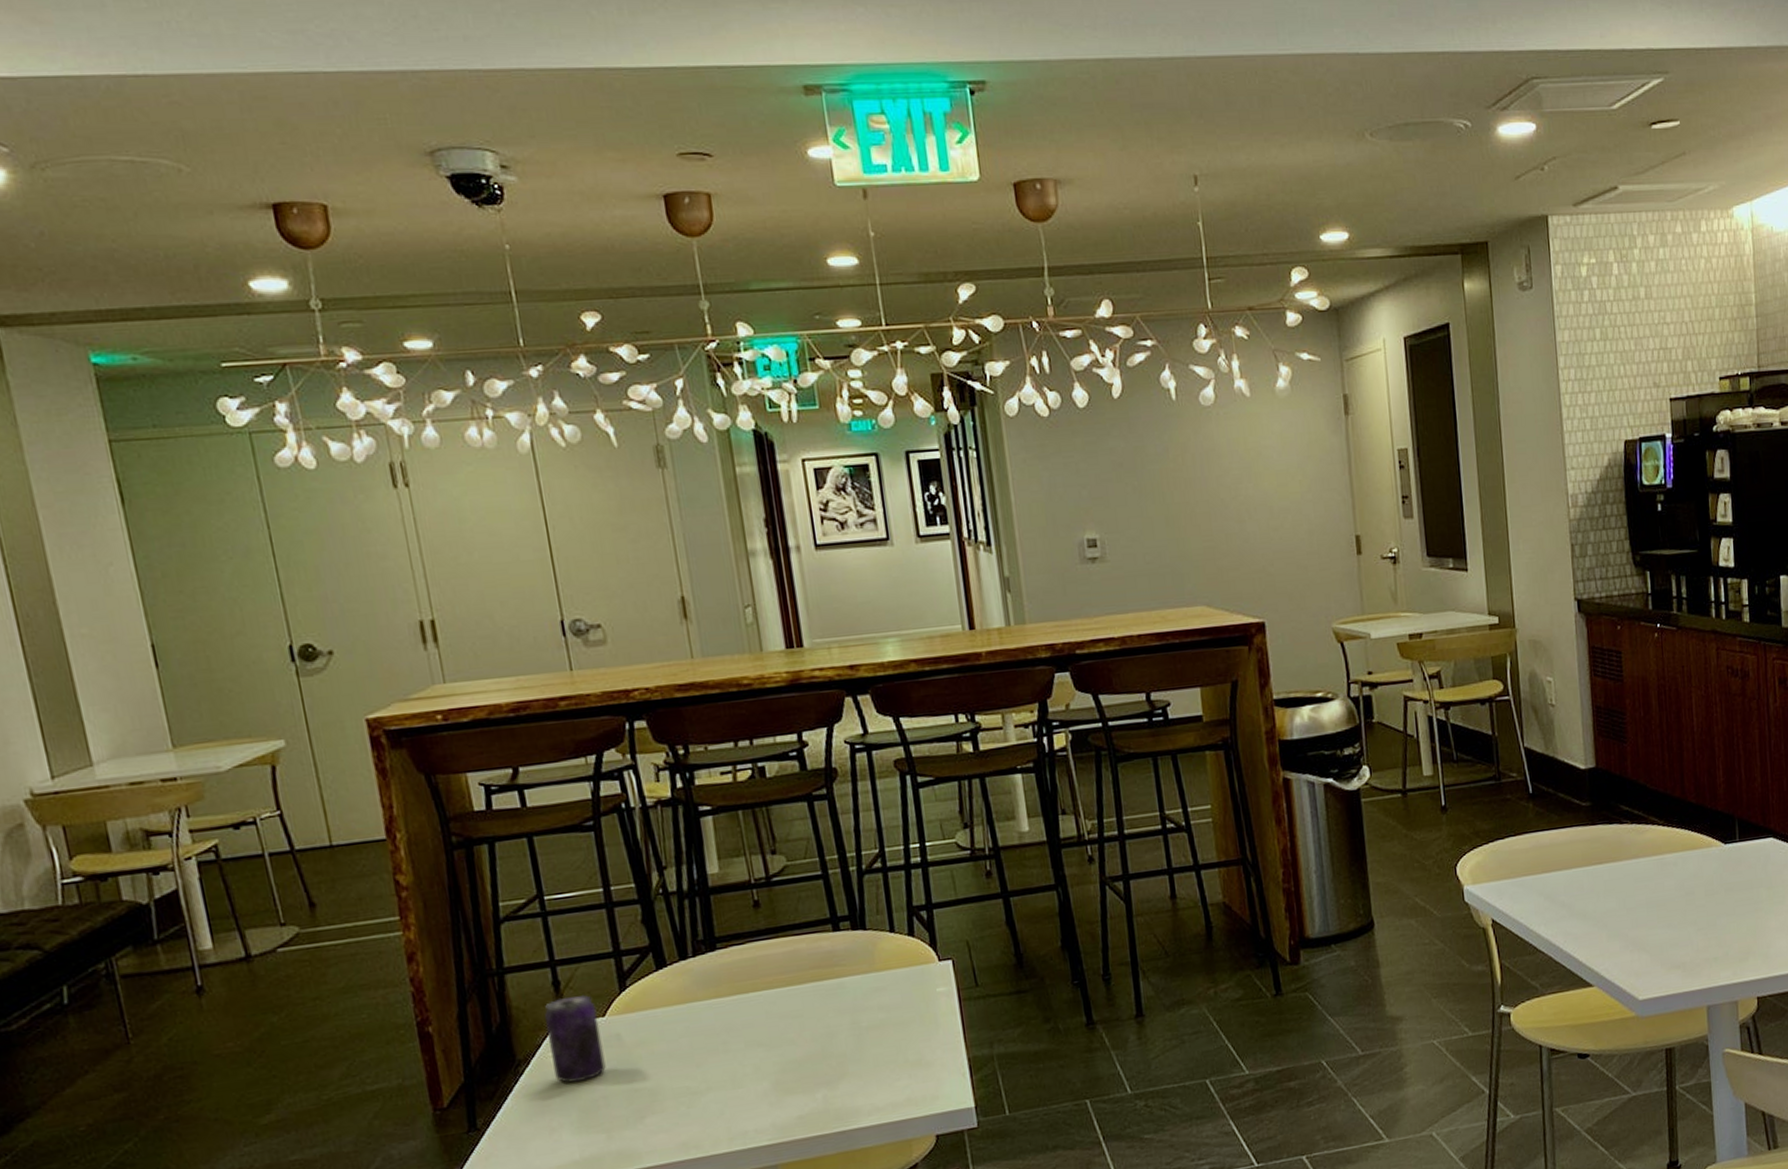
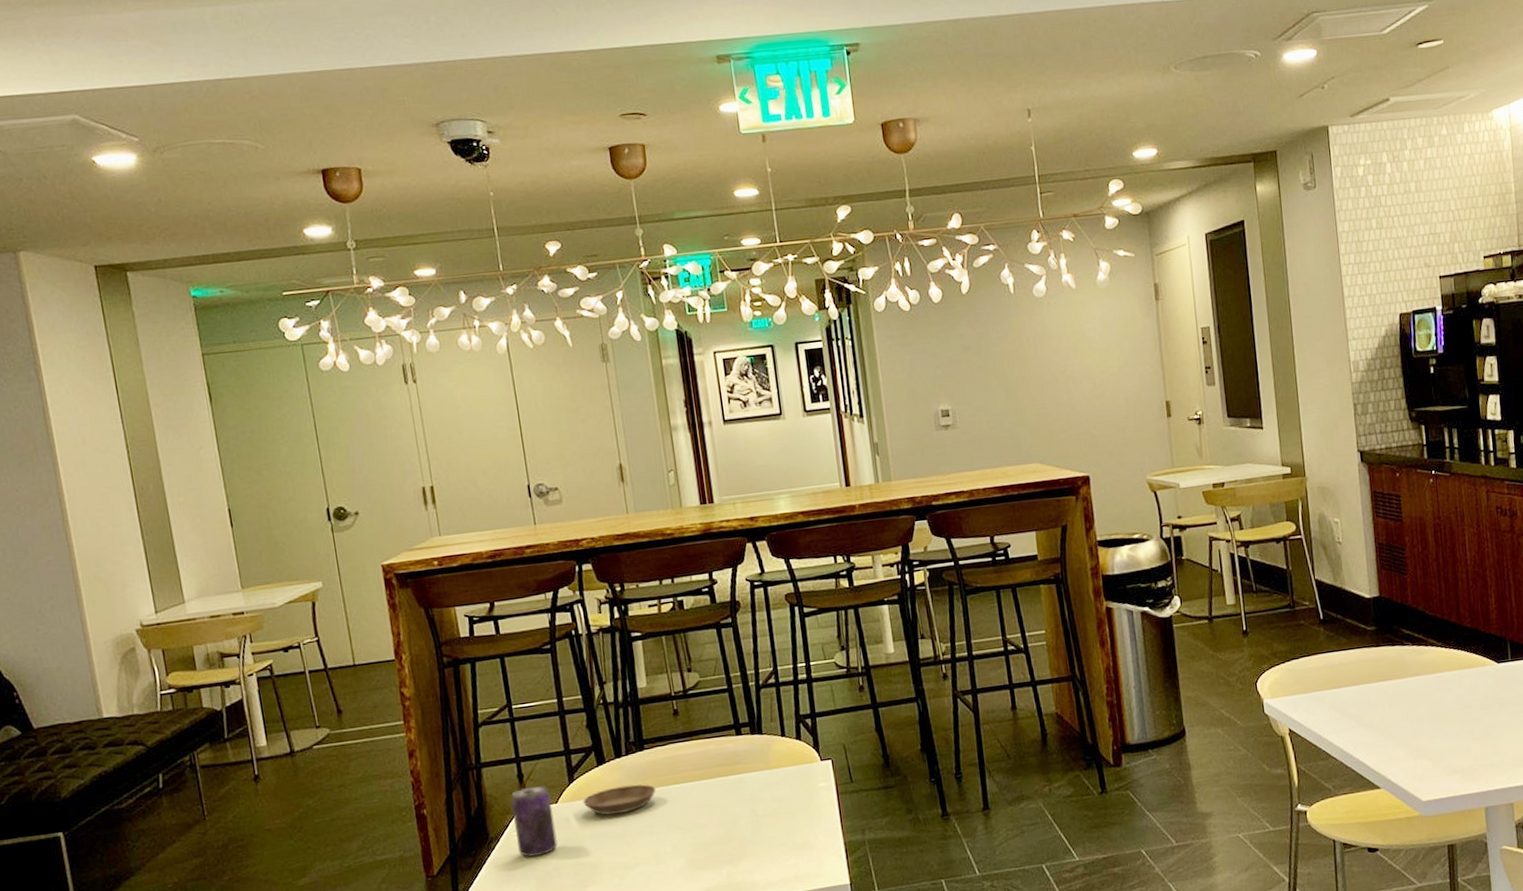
saucer: none [638,991,732,1030] -> present [583,784,656,815]

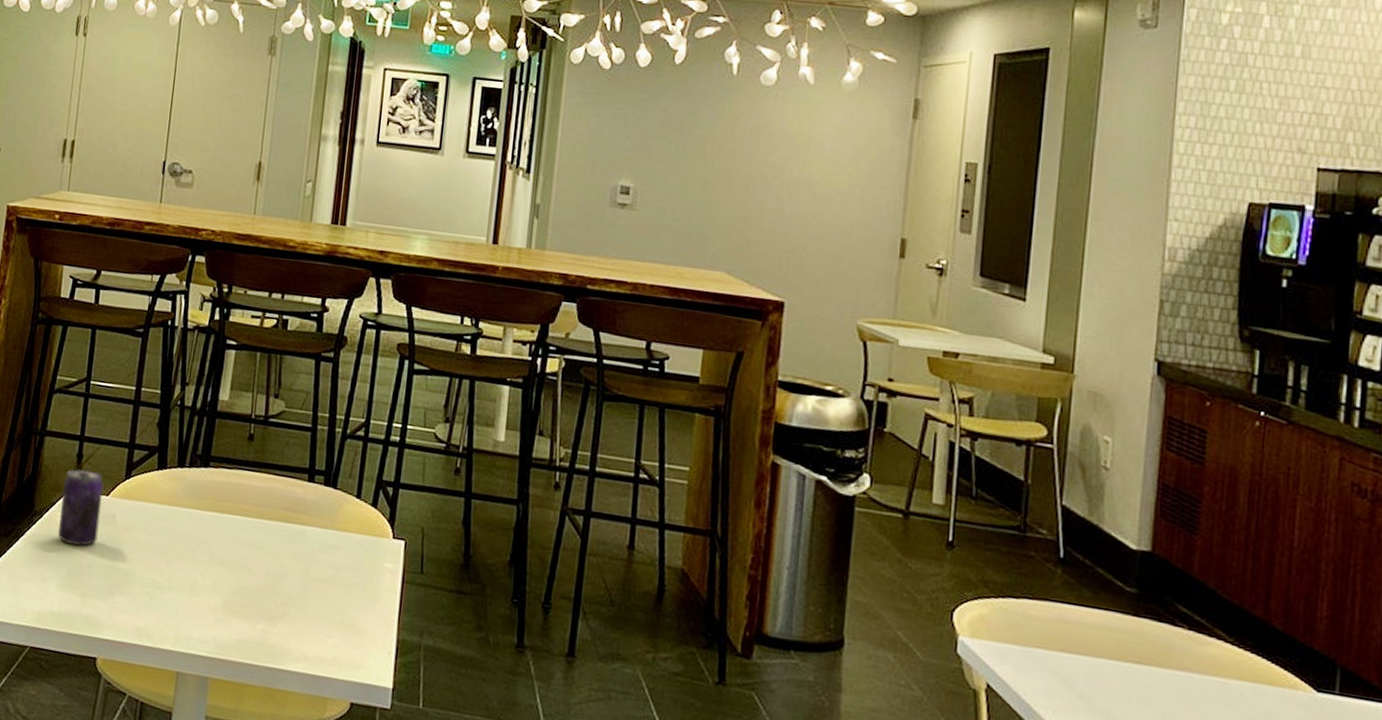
saucer: present [583,784,656,815] -> none [134,496,211,529]

